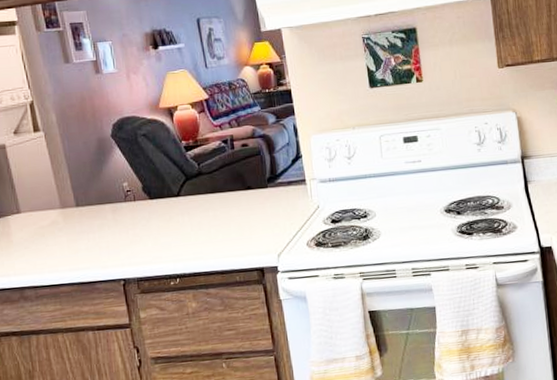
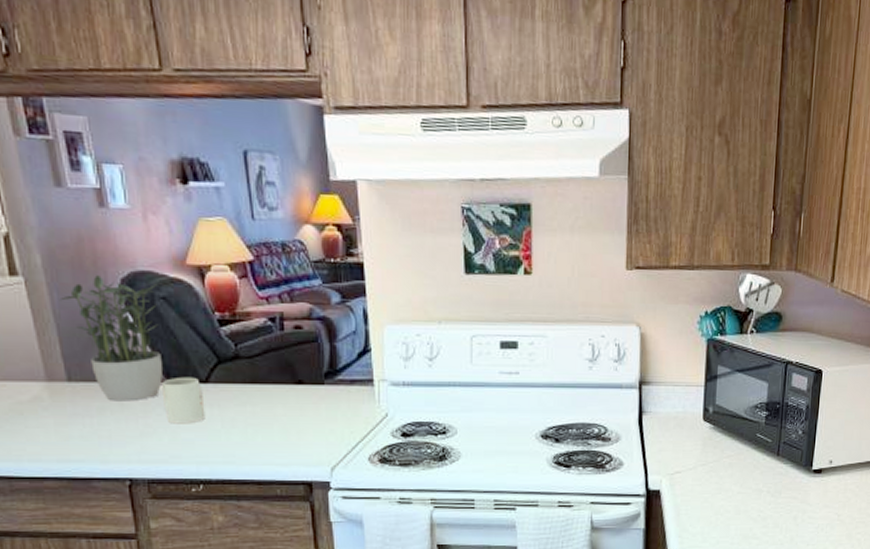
potted plant: none [69,124,146,219] -> present [59,275,163,402]
mug: none [144,193,179,232] -> present [161,376,206,424]

